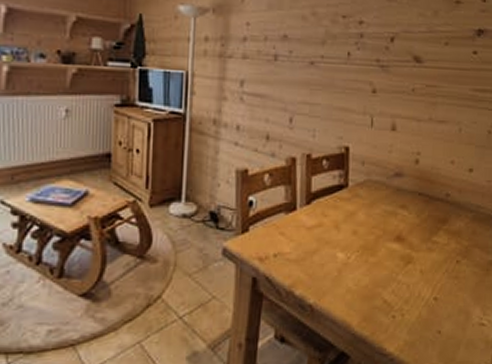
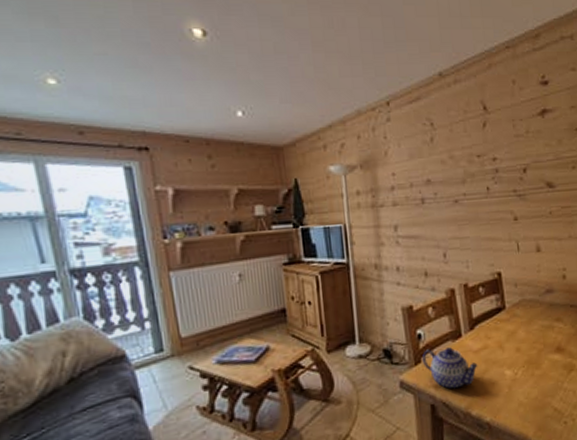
teapot: none [249,218,309,264] -> present [421,347,478,389]

